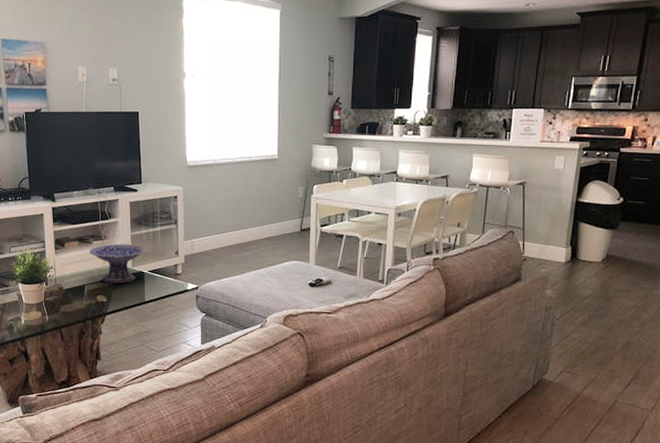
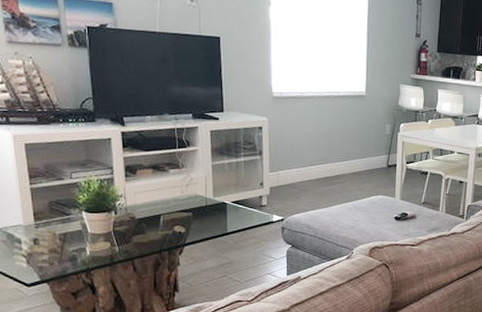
decorative bowl: present [89,244,147,284] -> none [165,173,229,214]

